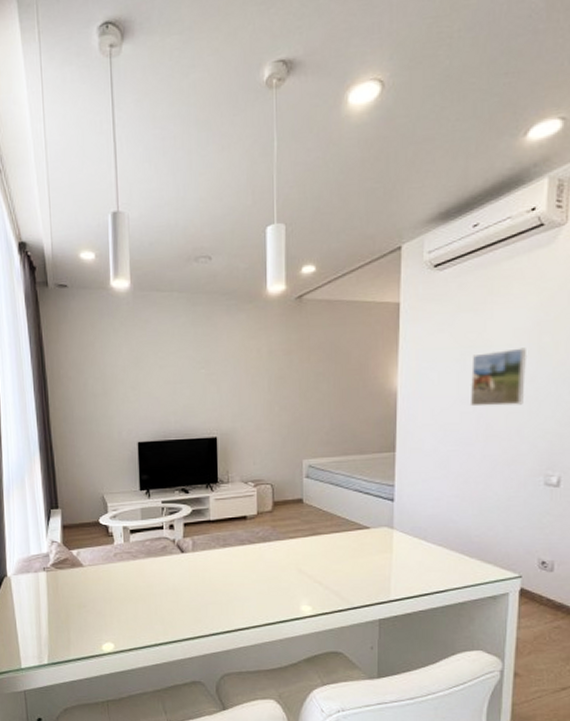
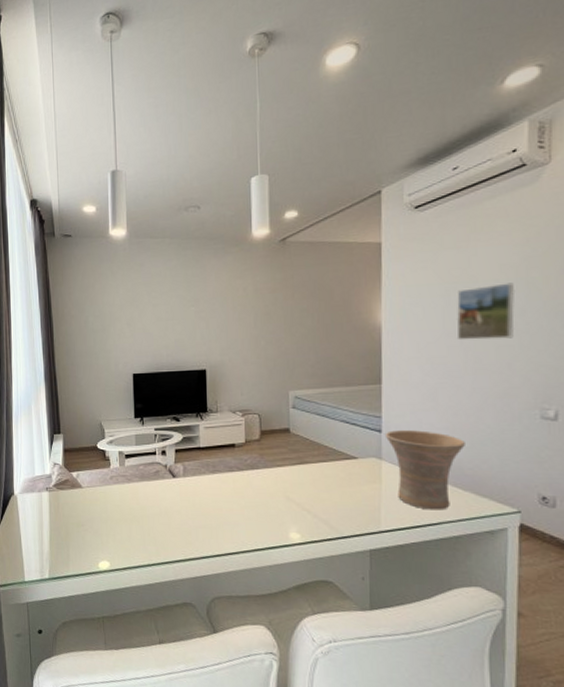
vase: none [397,498,473,578] -> present [384,430,465,510]

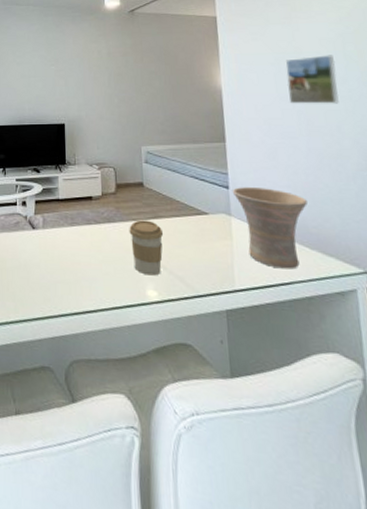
coffee cup: none [273,466,310,519] -> present [129,220,164,276]

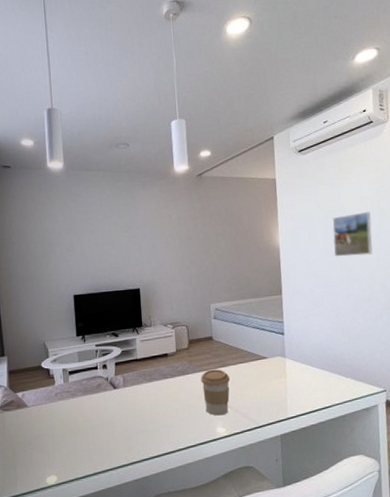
vase: present [232,187,307,269] -> none [286,331,345,396]

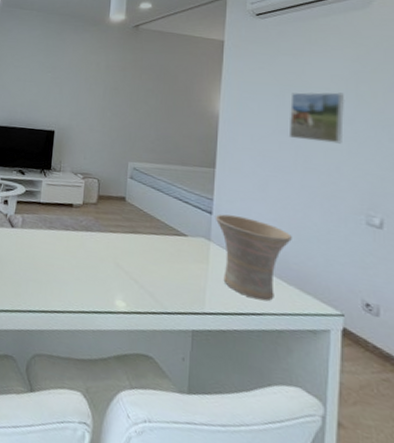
coffee cup: present [201,369,231,416] -> none [105,232,140,288]
vase: none [286,331,345,396] -> present [215,214,292,301]

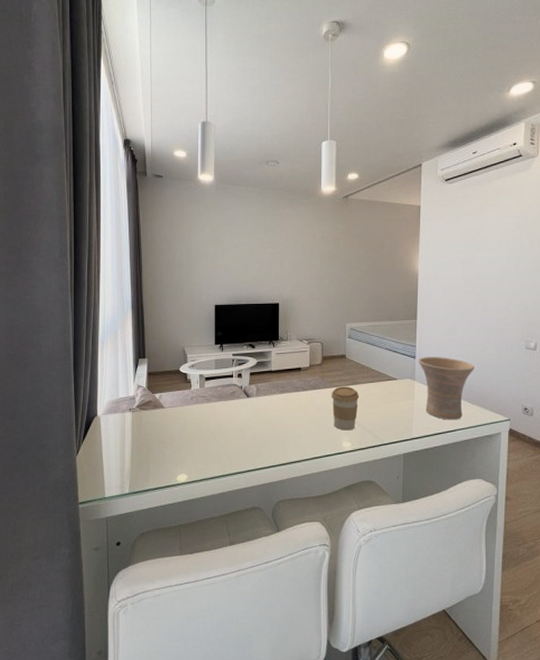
coffee cup: none [105,232,140,288] -> present [331,386,360,431]
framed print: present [290,92,345,144] -> none [472,244,512,287]

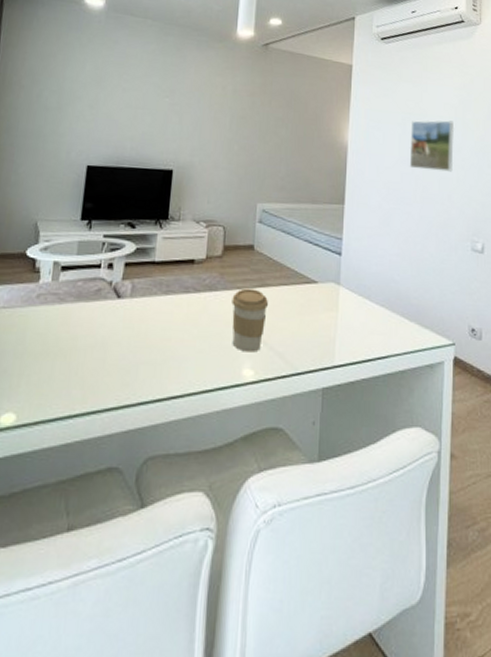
vase: present [418,357,474,420] -> none [344,254,412,342]
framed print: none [472,244,512,287] -> present [410,120,455,172]

